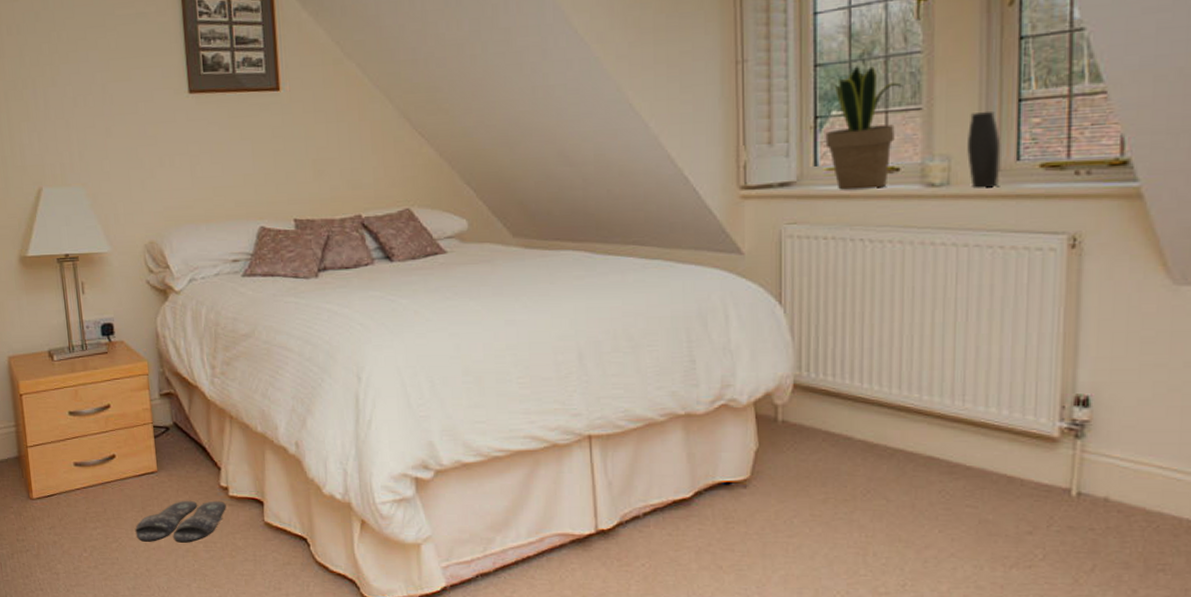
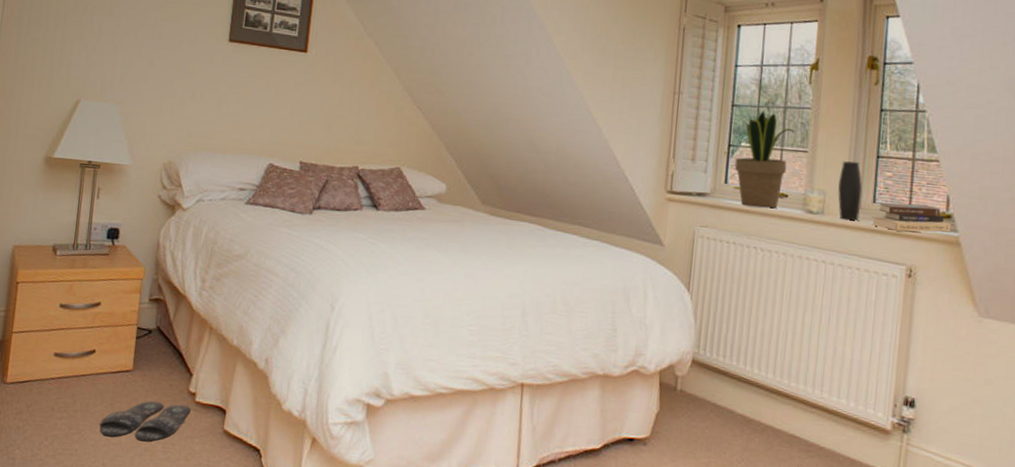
books: none [1016,152,1128,193] -> present [871,202,951,233]

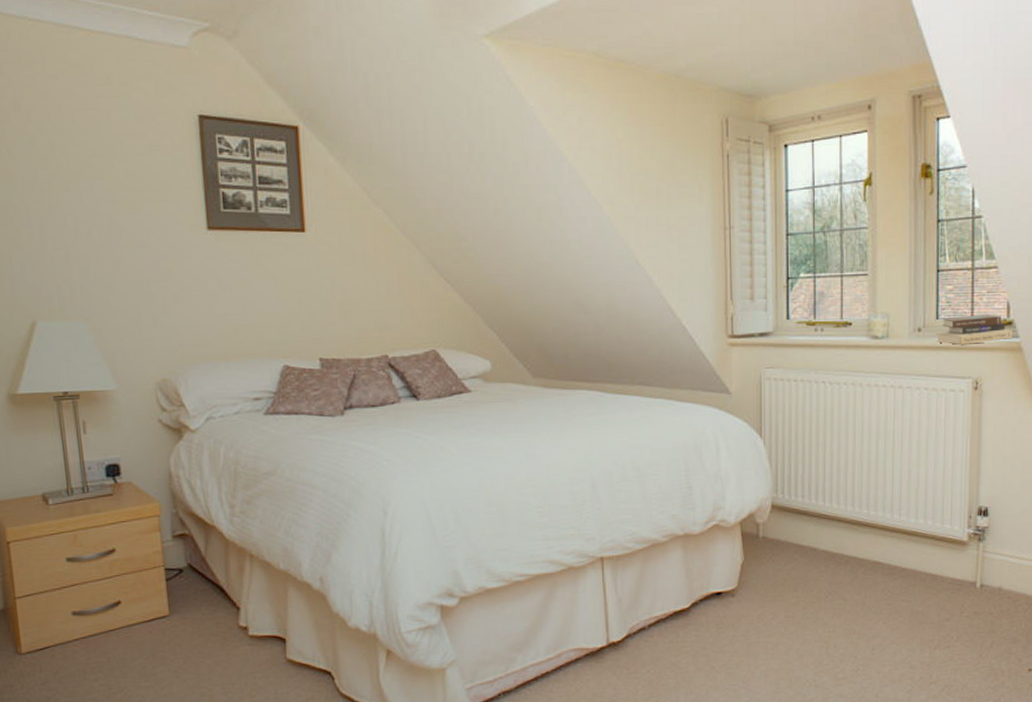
slippers: present [99,400,191,442] -> none [144,641,246,689]
potted plant: present [734,111,795,209] -> none [795,236,853,341]
vase: present [838,161,863,222] -> none [901,278,925,342]

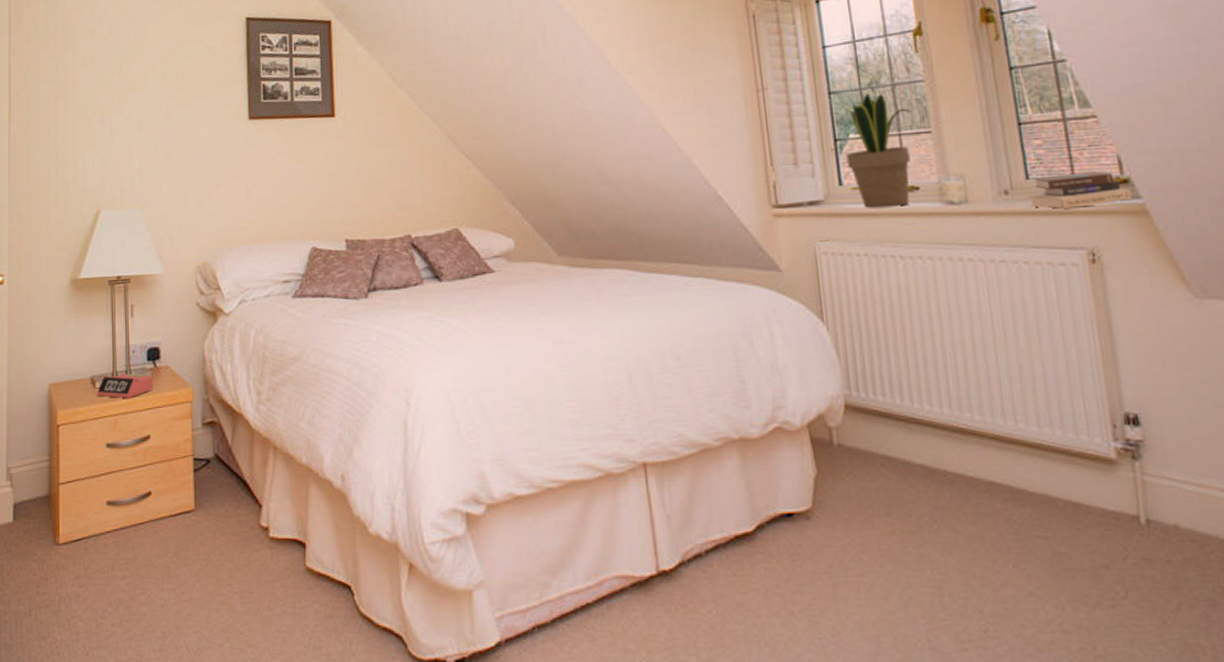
alarm clock: none [49,489,115,514] -> present [96,373,153,398]
potted plant: none [795,236,853,341] -> present [846,93,911,209]

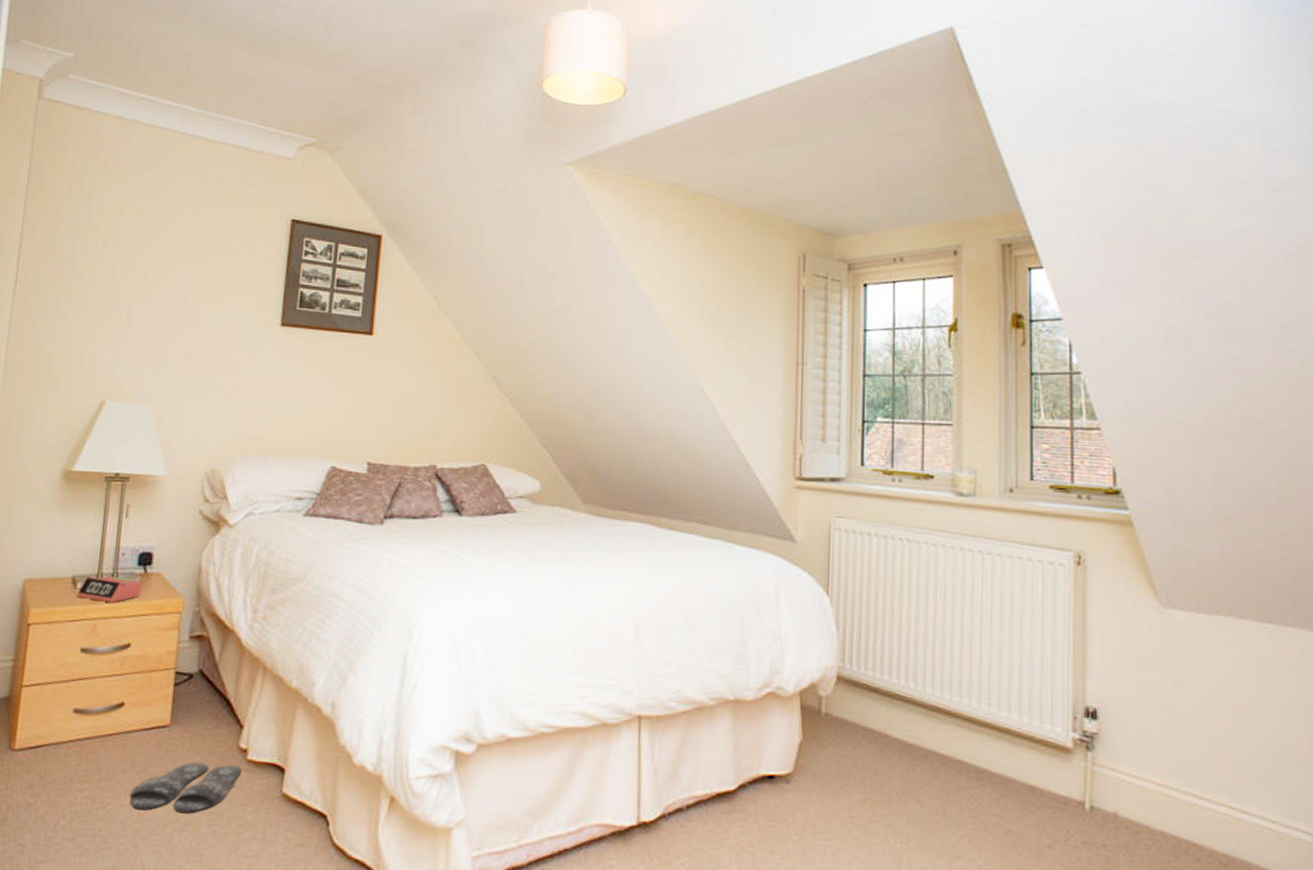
slippers: none [167,543,266,594] -> present [129,761,242,814]
potted plant: present [846,93,911,209] -> none [871,380,936,493]
books: present [1029,171,1132,210] -> none [1030,479,1120,513]

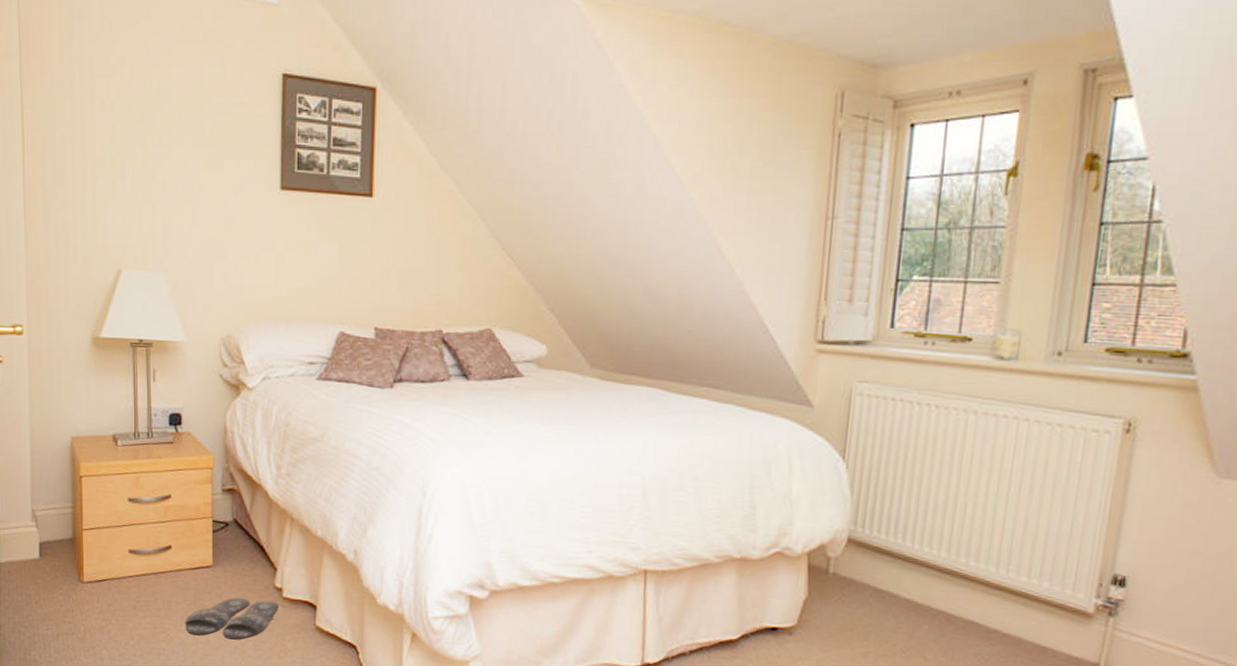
alarm clock: present [76,576,142,603] -> none [118,434,175,458]

